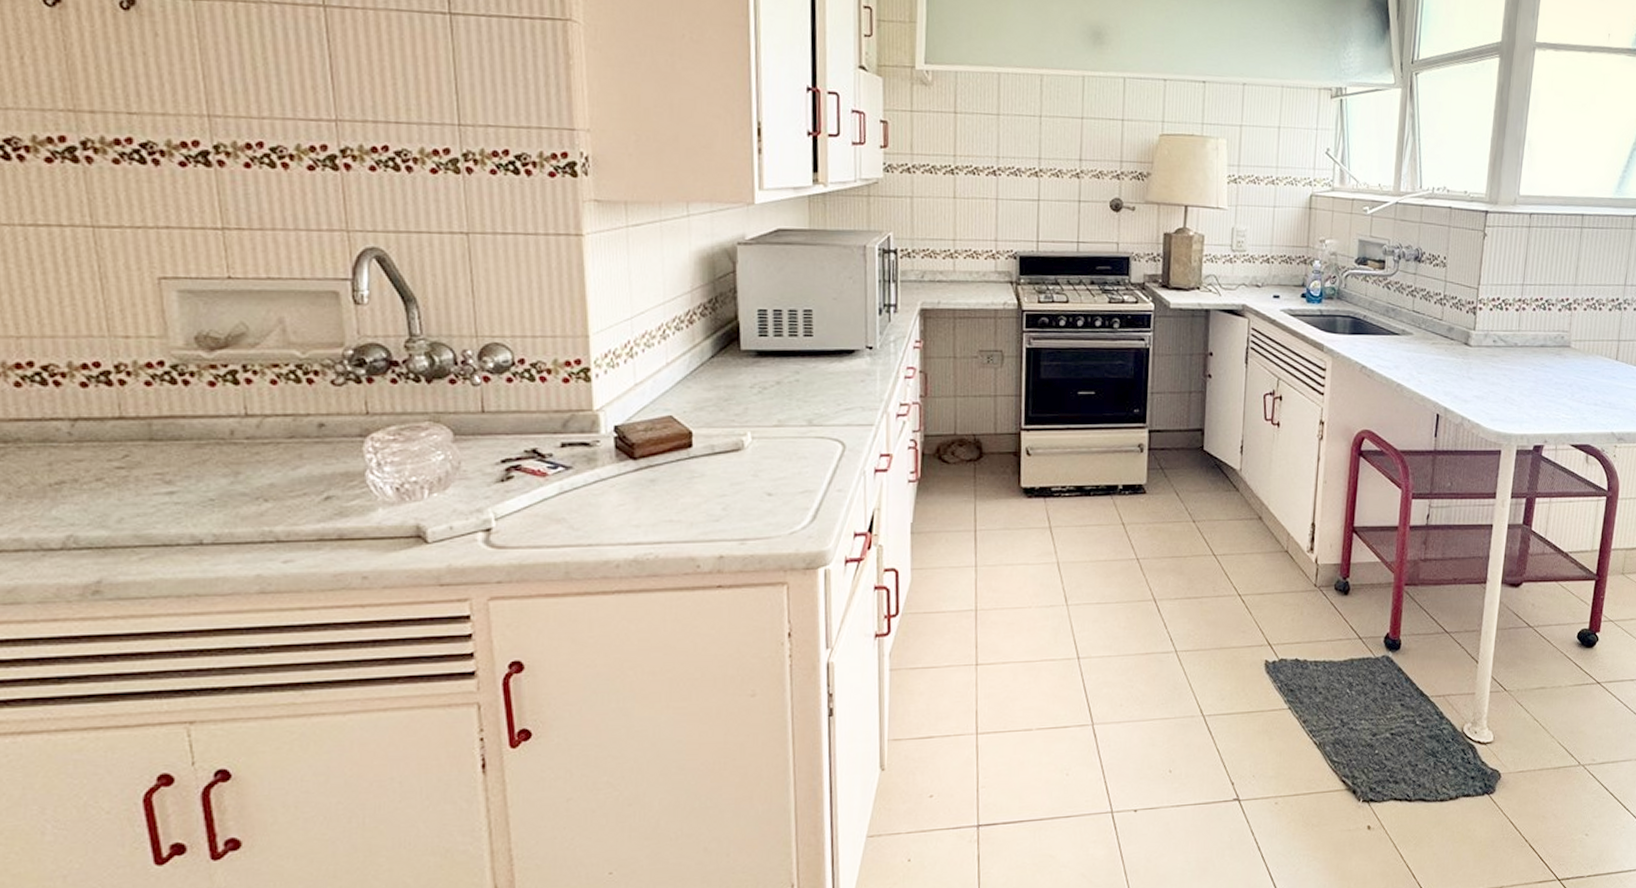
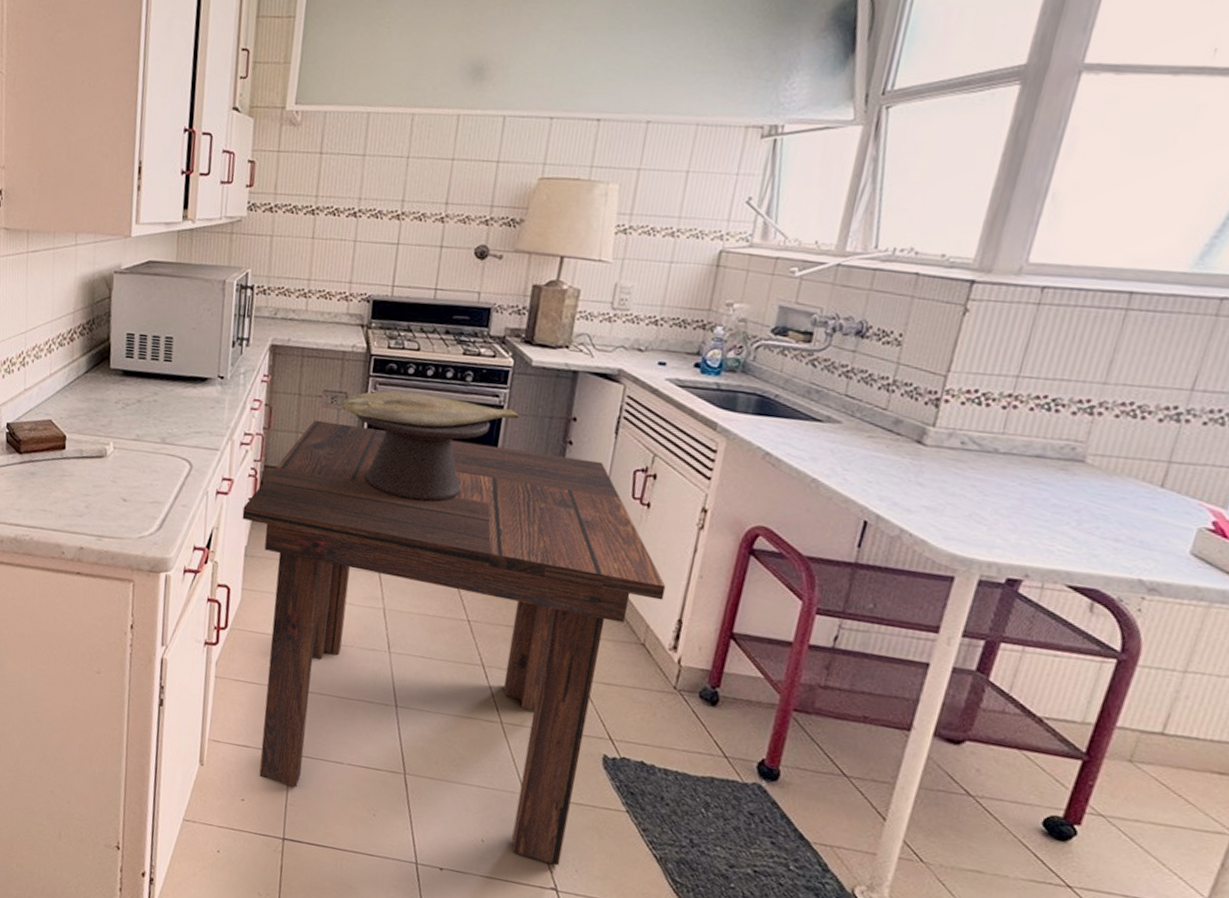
dining table: none [905,381,1299,777] -> present [242,420,666,866]
decorative bowl: none [998,344,1164,450] -> present [341,390,520,502]

